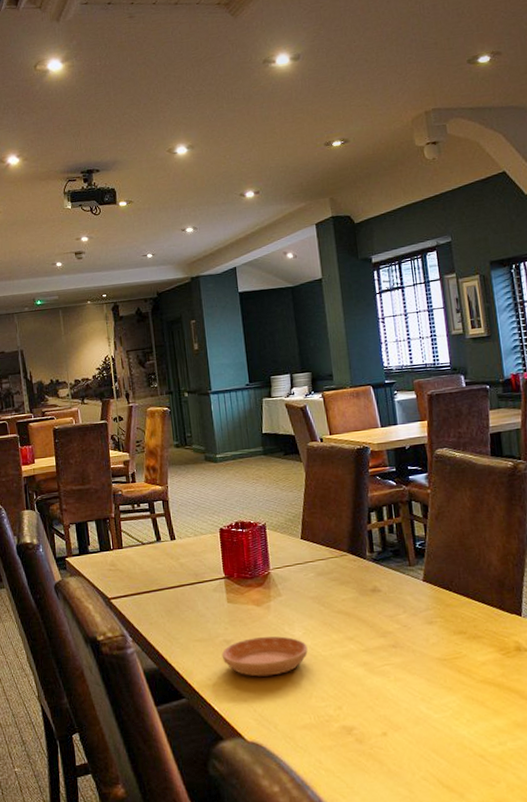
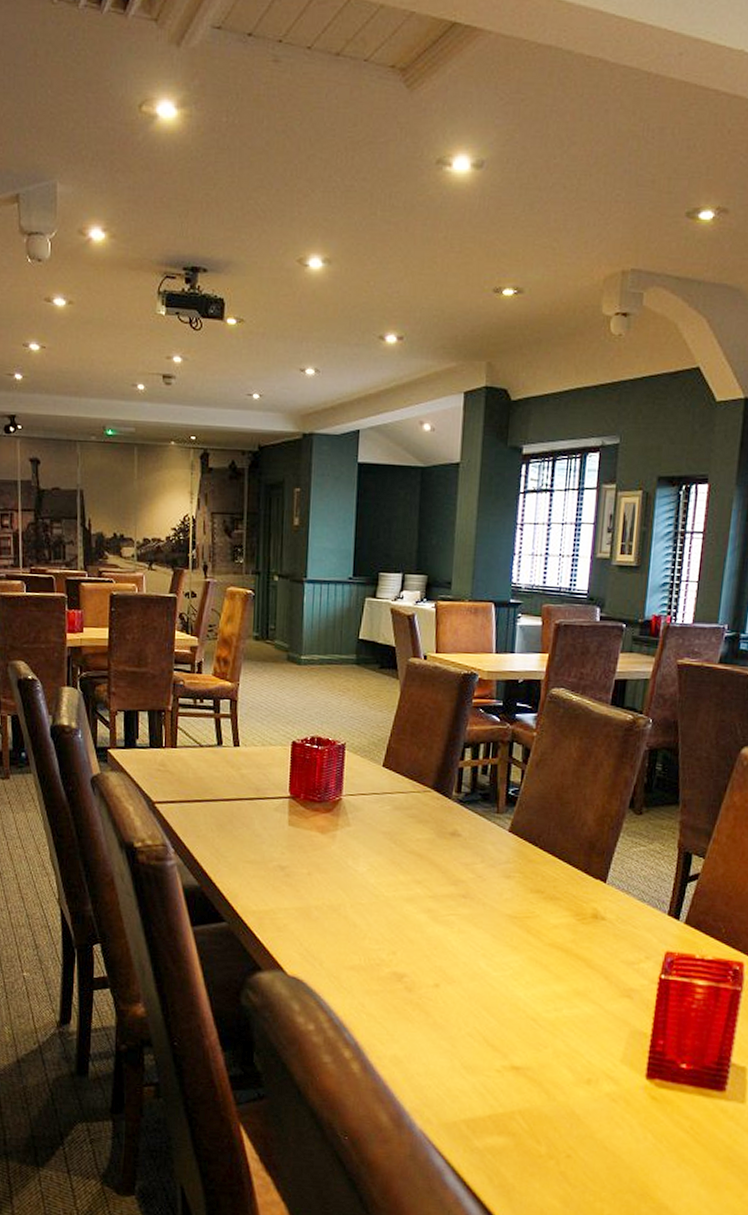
saucer: present [221,636,308,677] -> none [273,867,370,911]

